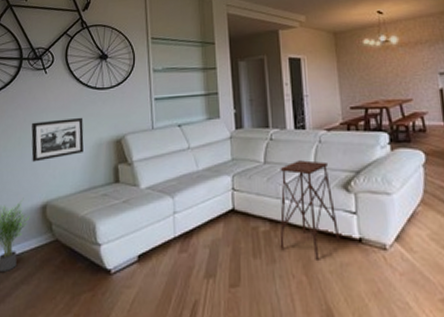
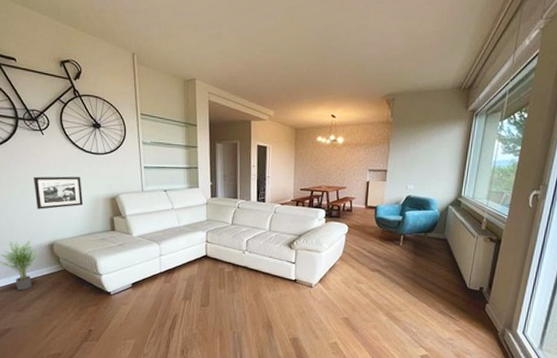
side table: present [279,160,341,260] -> none [239,224,282,292]

